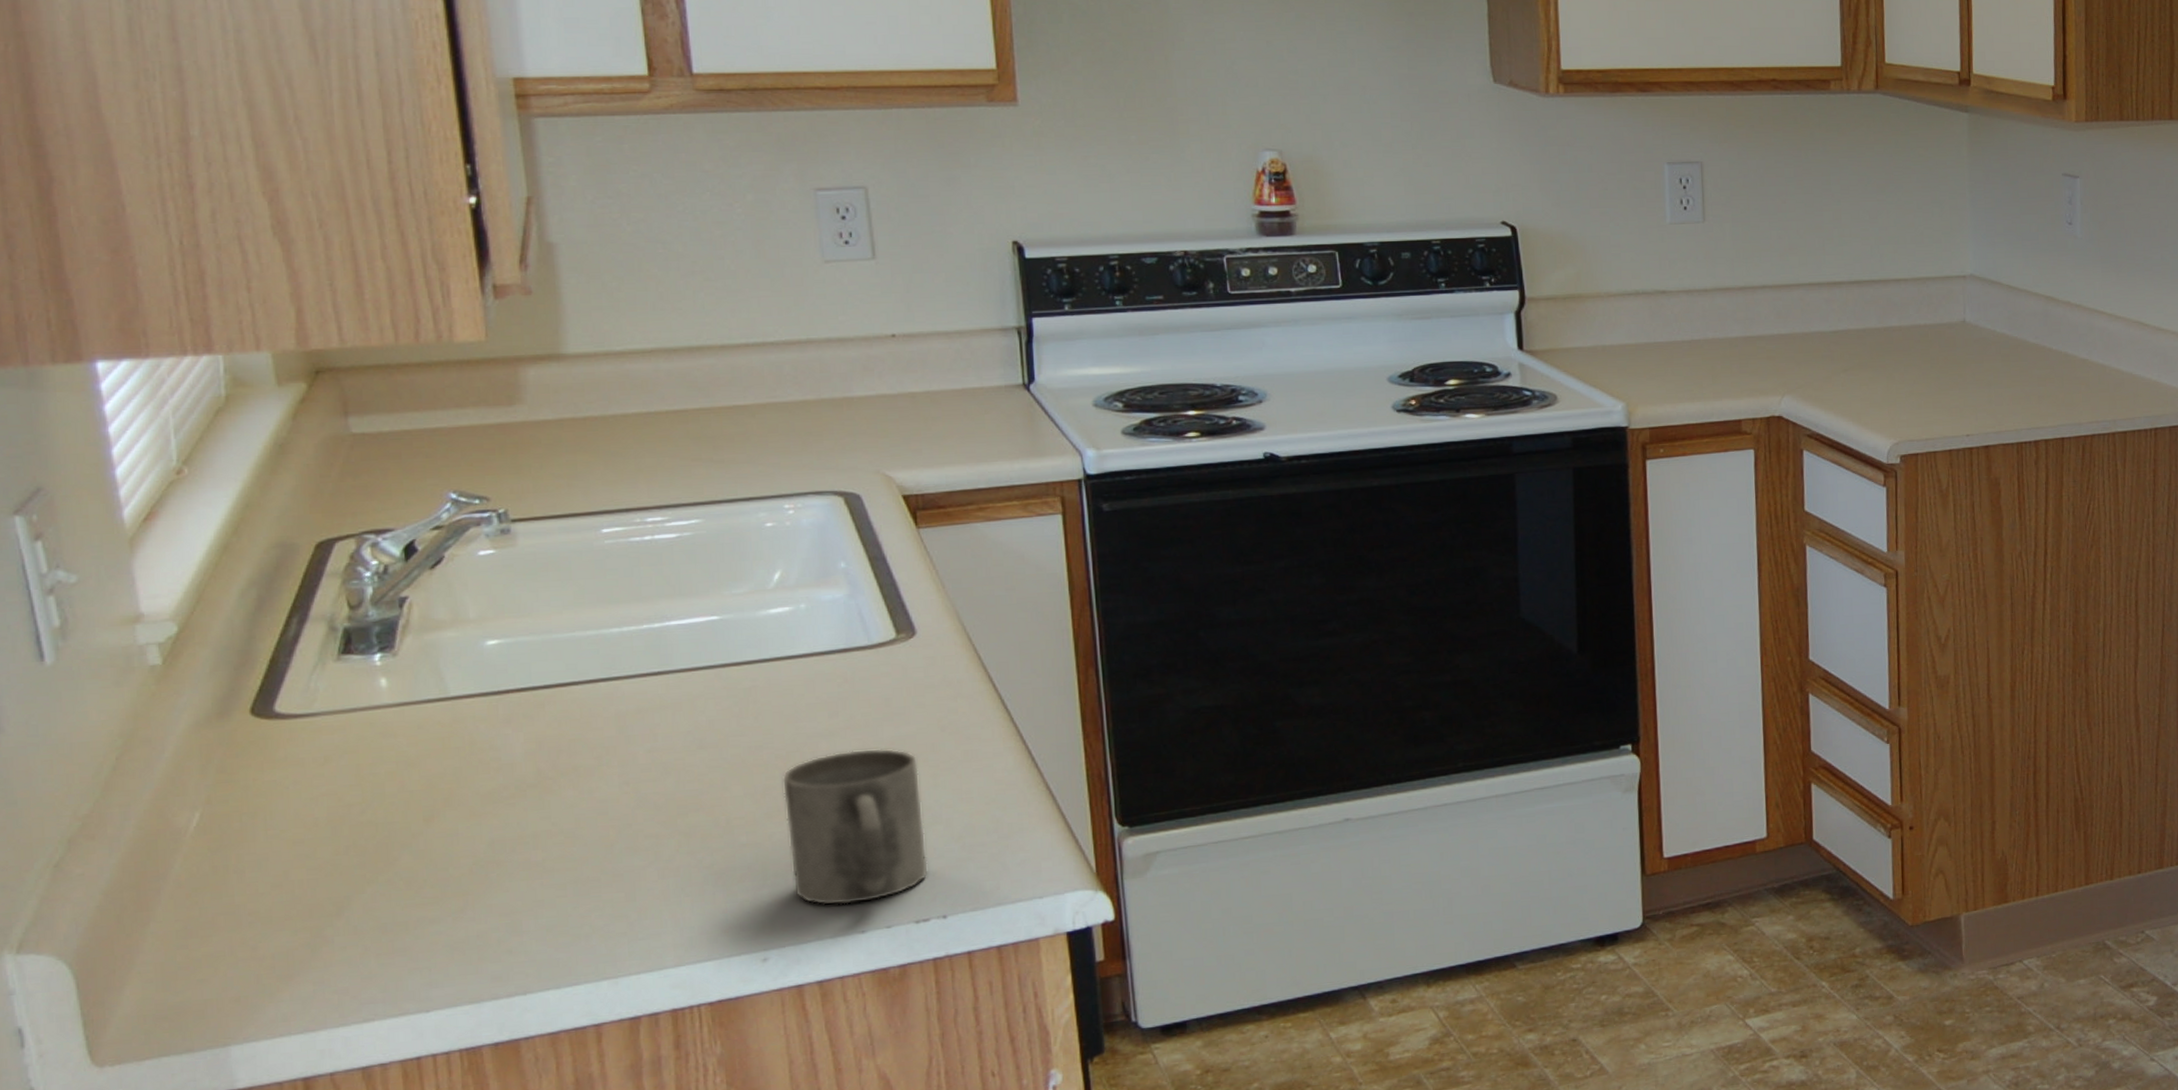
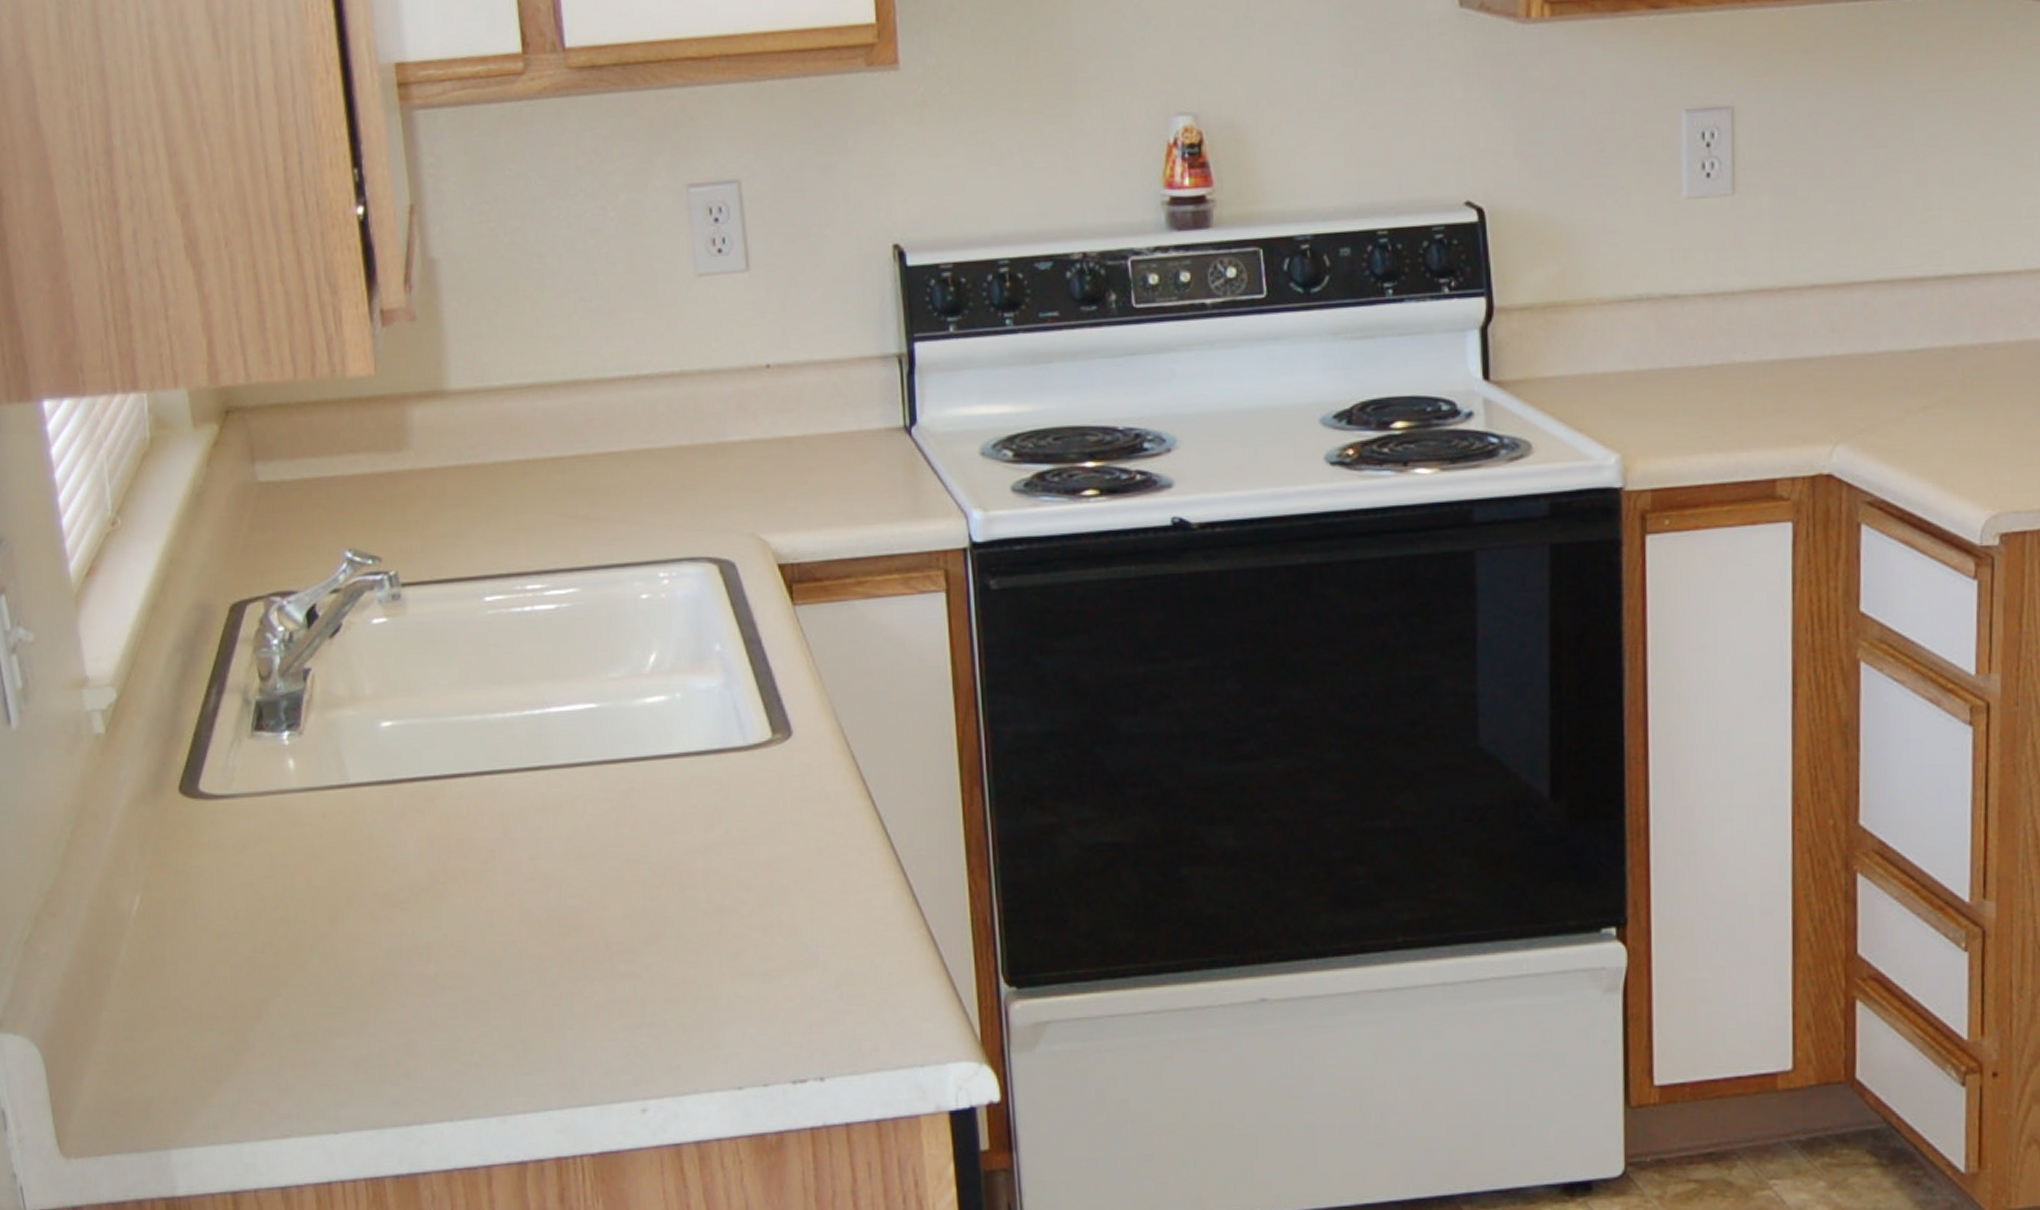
mug: present [782,748,928,906] -> none [659,870,805,1054]

